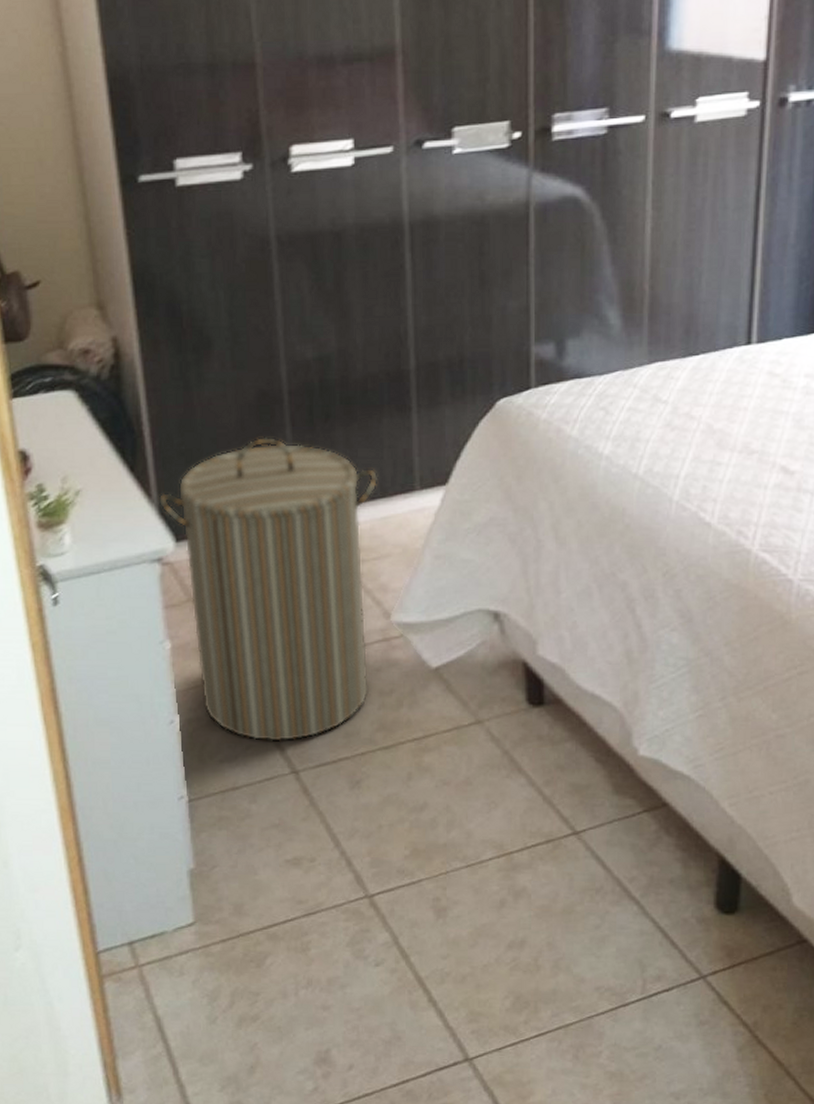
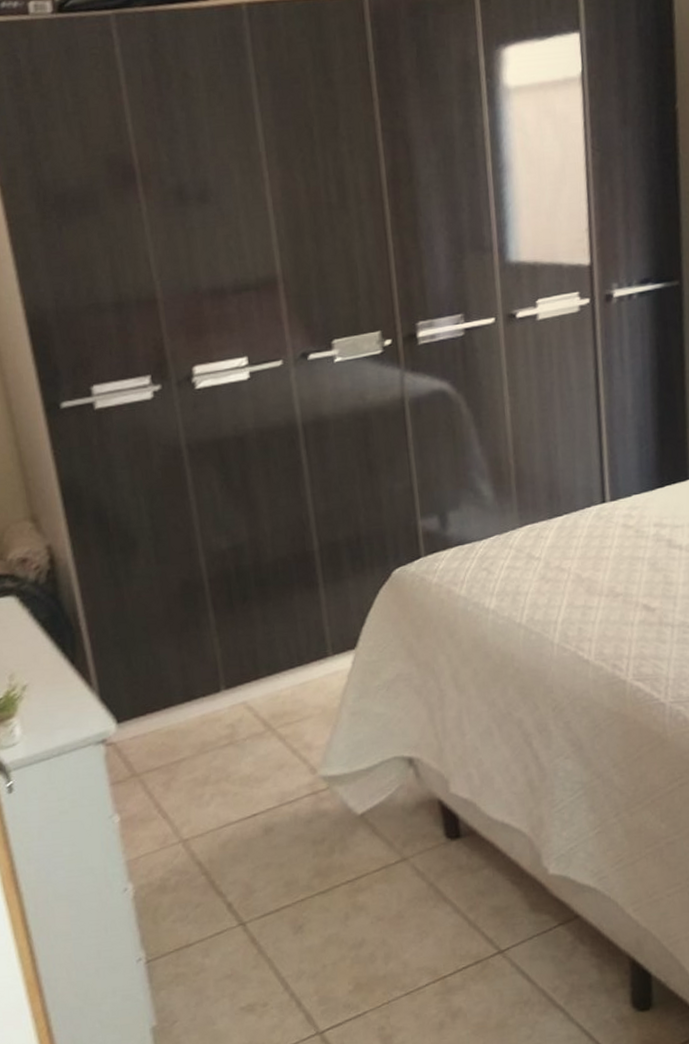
laundry hamper: present [158,436,379,742] -> none [98,620,304,899]

